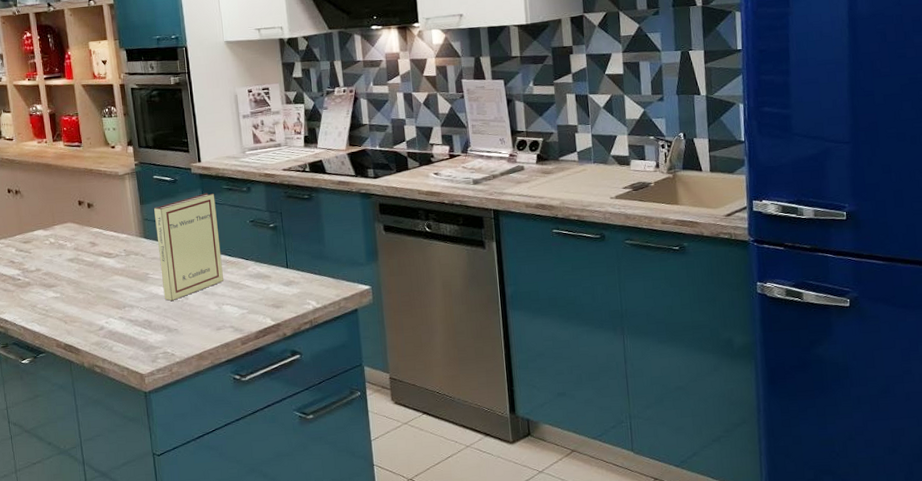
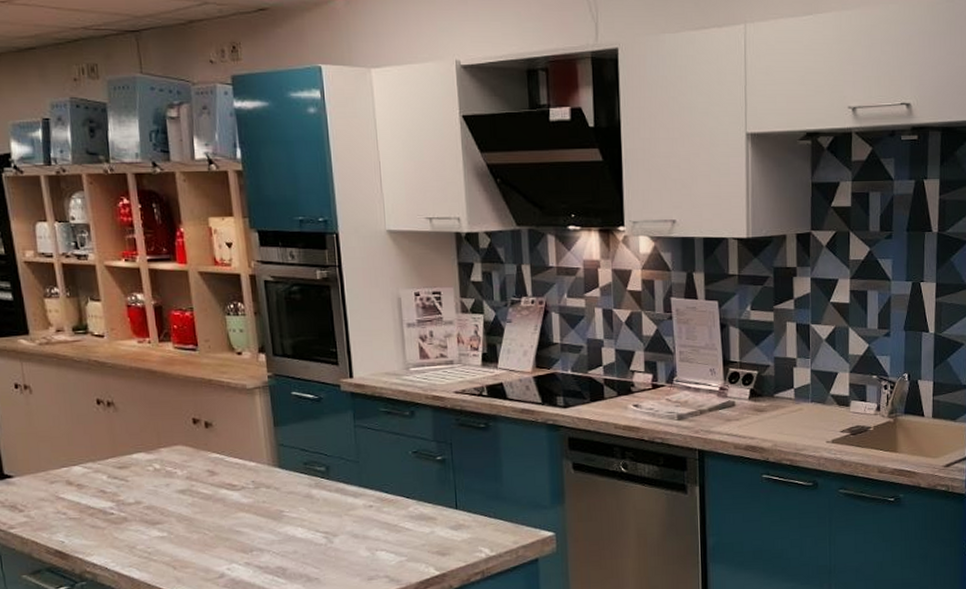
book: present [154,193,224,302] -> none [292,415,378,545]

